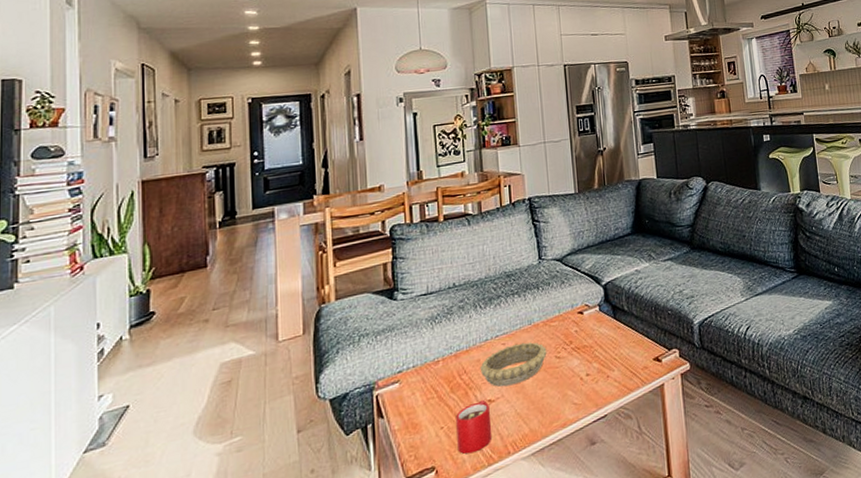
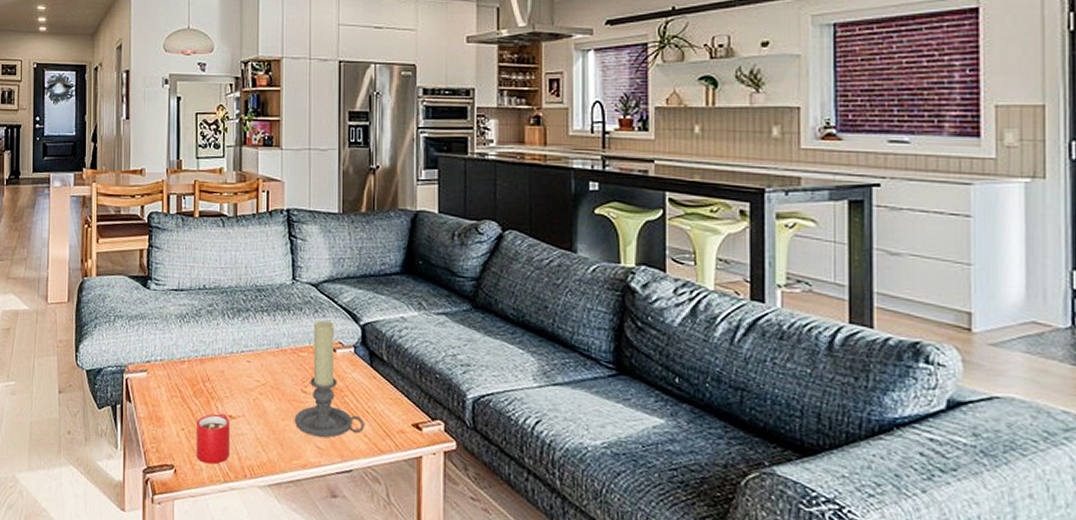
decorative bowl: present [480,342,547,387] -> none [223,365,293,408]
candle holder: none [551,288,614,396] -> present [294,320,364,438]

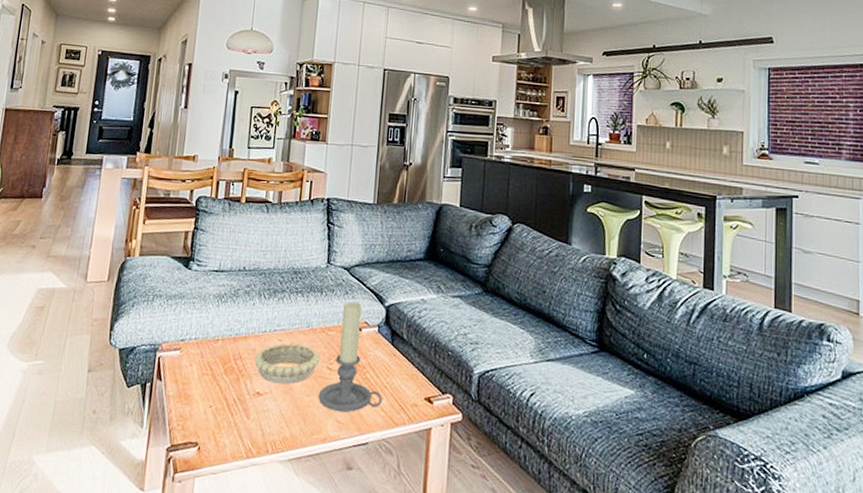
mug: present [196,413,231,465] -> none [221,390,257,441]
decorative bowl: none [223,365,293,408] -> present [254,343,320,385]

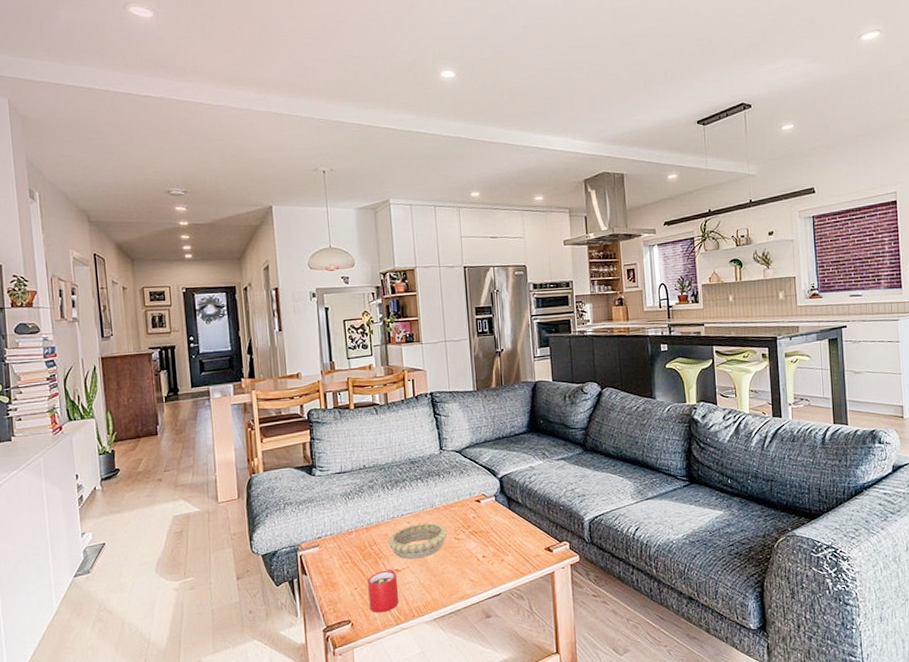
mug: none [221,390,257,441] -> present [367,568,399,613]
candle holder: present [318,301,382,413] -> none [450,479,508,573]

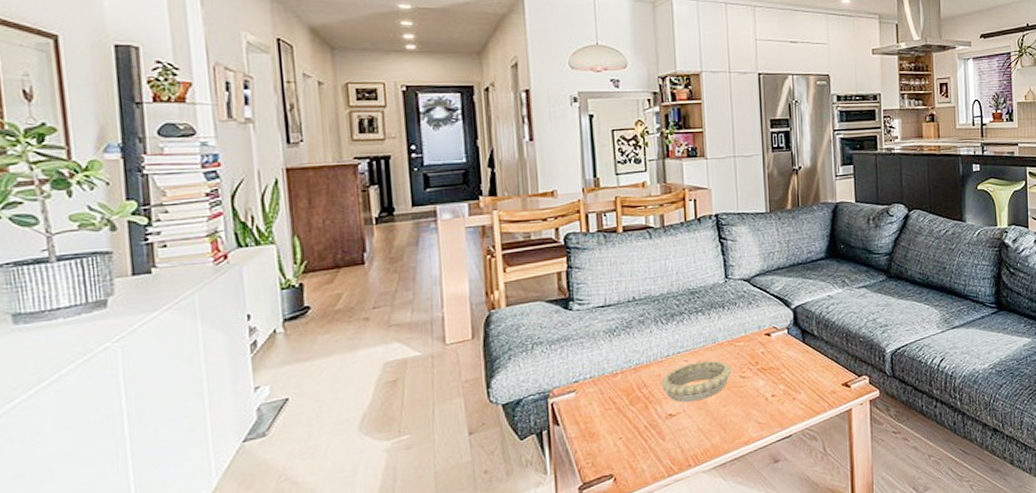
mug: present [367,568,399,613] -> none [635,413,673,465]

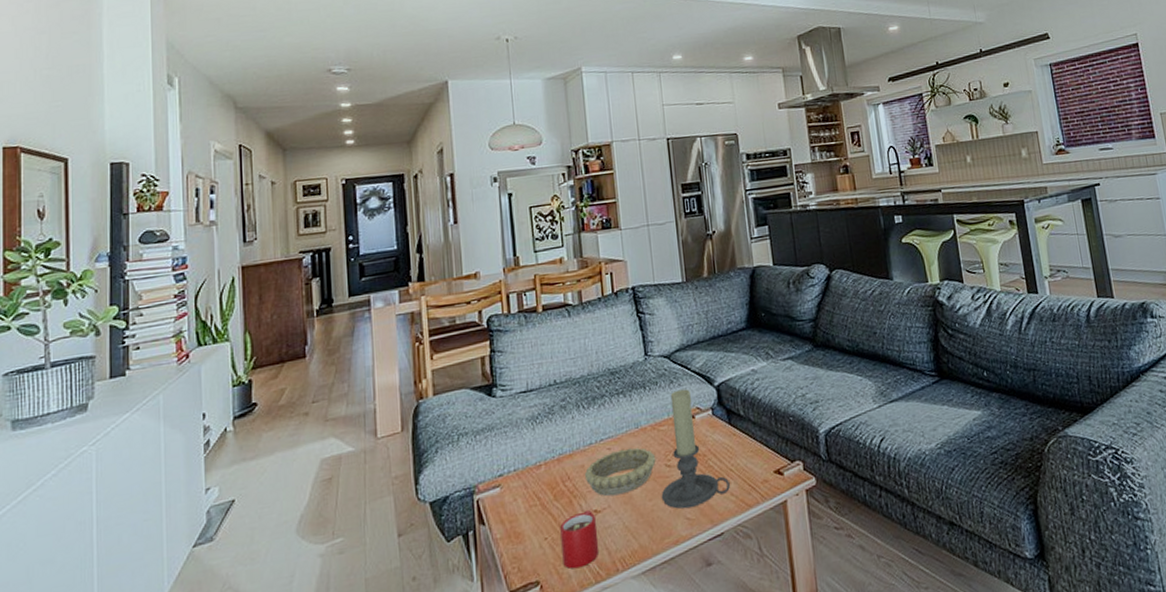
mug: none [635,413,673,465] -> present [560,509,600,570]
candle holder: none [734,310,800,415] -> present [661,389,730,509]

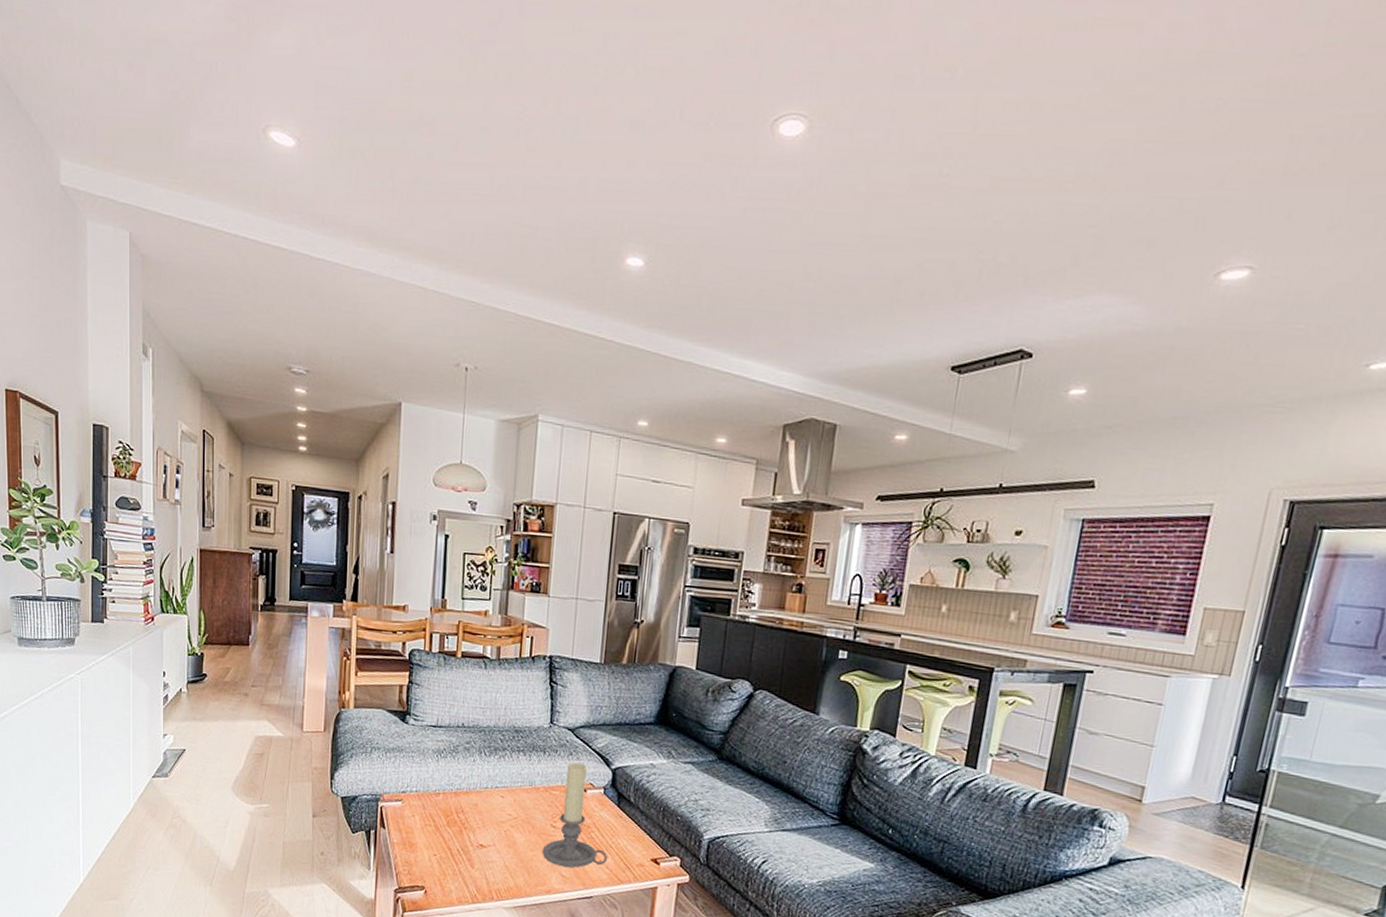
mug: present [560,509,600,570] -> none [446,842,481,887]
decorative bowl: present [584,448,656,497] -> none [476,800,544,839]

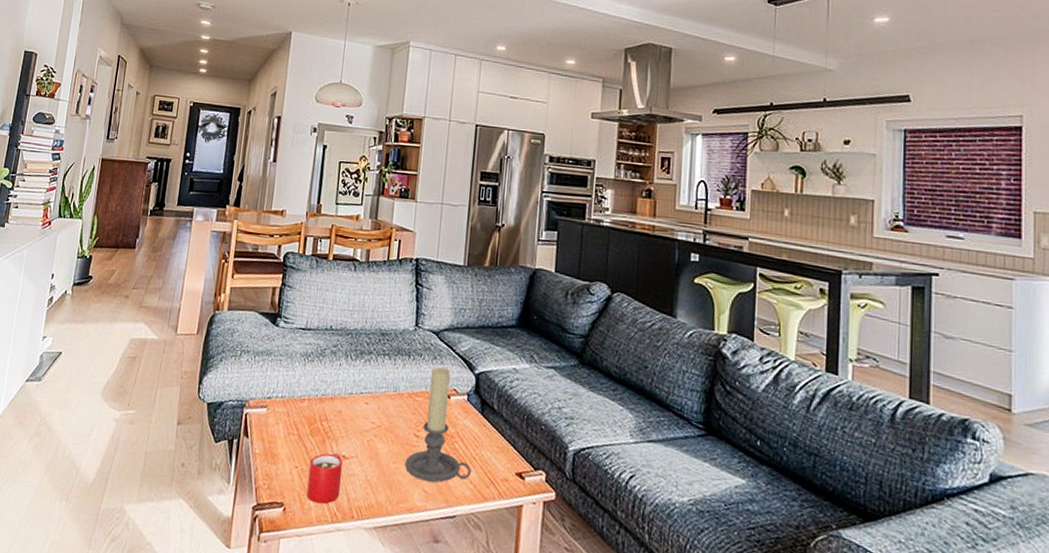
mug: none [446,842,481,887] -> present [306,453,343,504]

